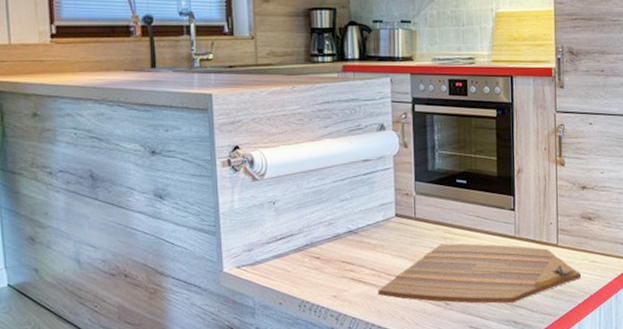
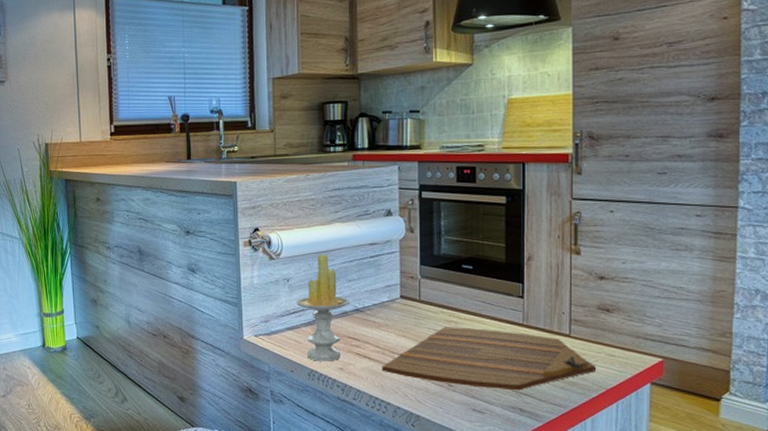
candle: none [284,172,343,290] -> present [296,254,350,362]

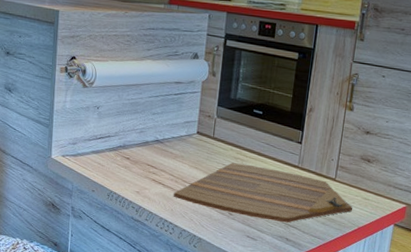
candle: present [296,254,350,362] -> none [103,87,152,185]

